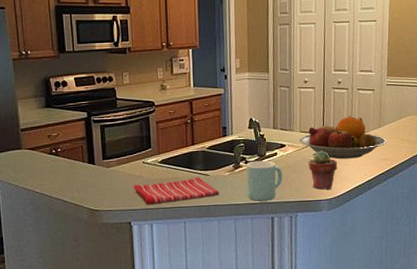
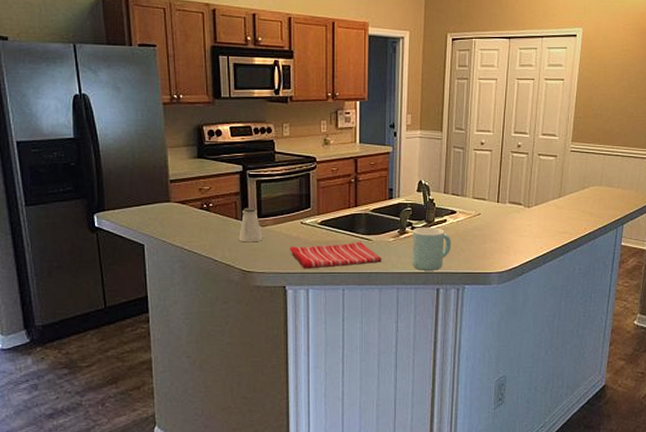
saltshaker: none [86,150,108,183] -> present [239,207,262,243]
fruit bowl: present [299,116,387,159] -> none [472,183,567,230]
potted succulent: present [308,150,338,190] -> none [480,219,512,262]

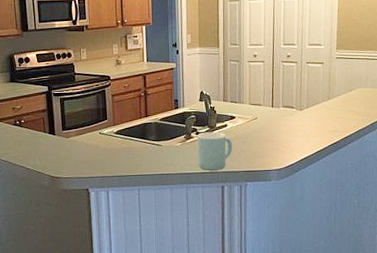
saltshaker: present [239,207,262,243] -> none [47,121,67,152]
dish towel: present [290,241,382,269] -> none [91,147,171,173]

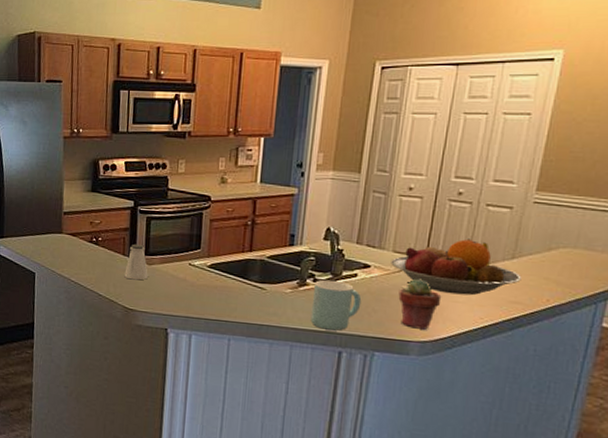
saltshaker: none [47,121,67,152] -> present [124,243,148,281]
fruit bowl: none [249,88,336,131] -> present [391,238,522,296]
potted succulent: none [257,122,287,160] -> present [398,278,442,330]

